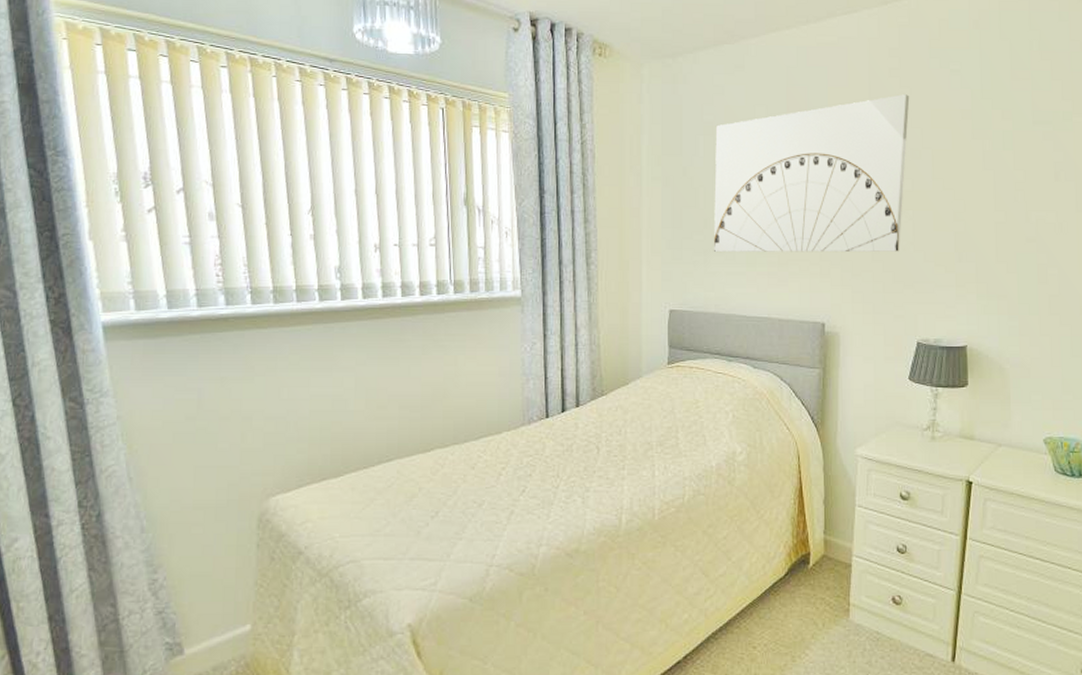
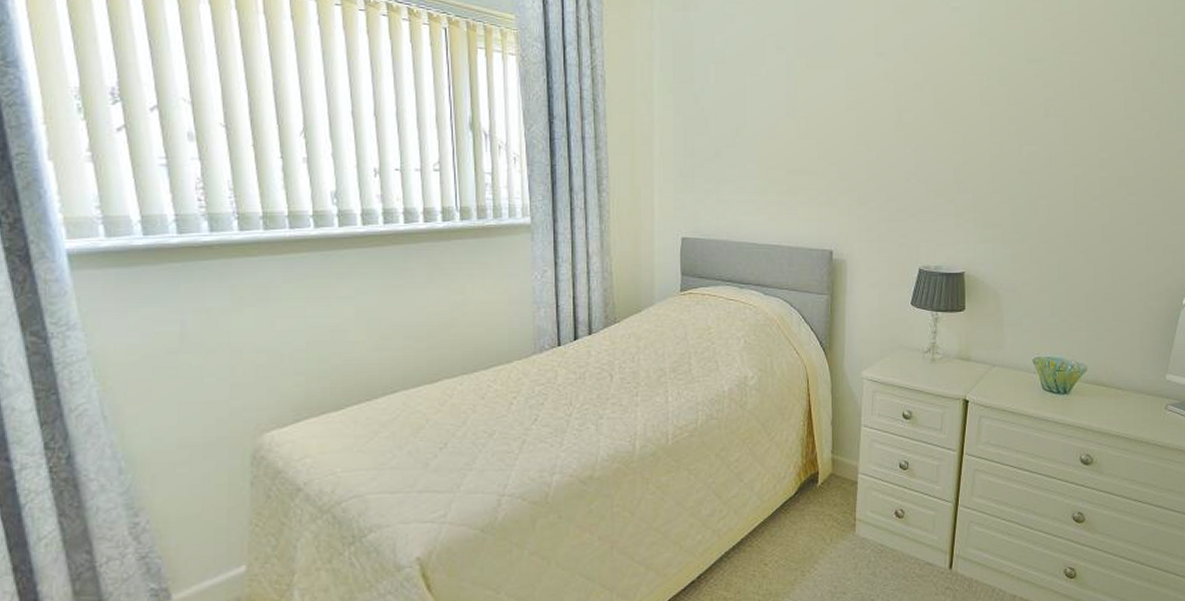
wall art: present [713,94,910,253] -> none [724,29,913,182]

